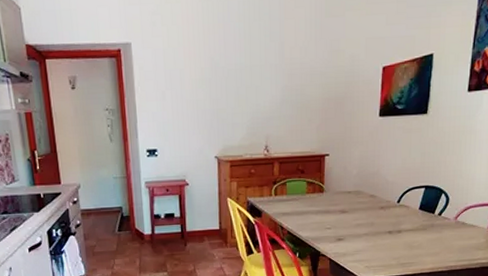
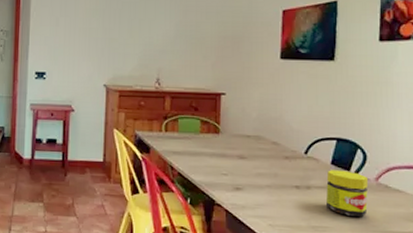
jar: none [413,213,449,251] -> present [326,170,369,216]

